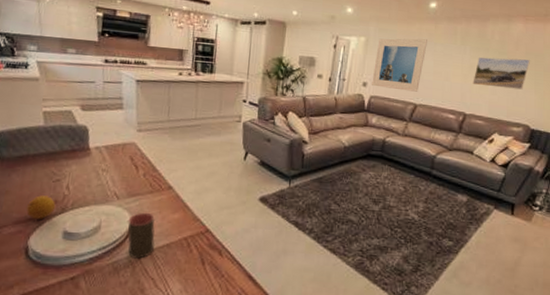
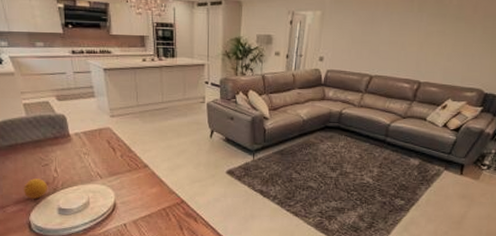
cup: present [127,212,156,259] -> none [112,188,139,228]
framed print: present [372,38,427,92] -> none [328,9,384,63]
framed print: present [473,56,530,90] -> none [428,22,488,54]

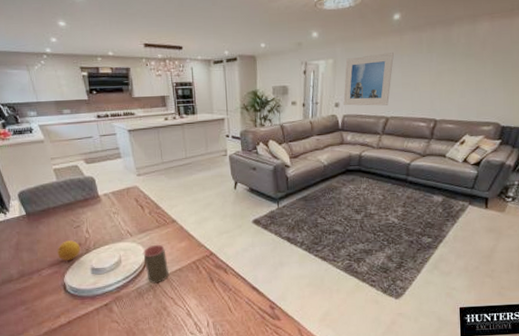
cup: none [112,188,139,228] -> present [143,244,170,284]
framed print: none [328,9,384,63] -> present [343,53,394,106]

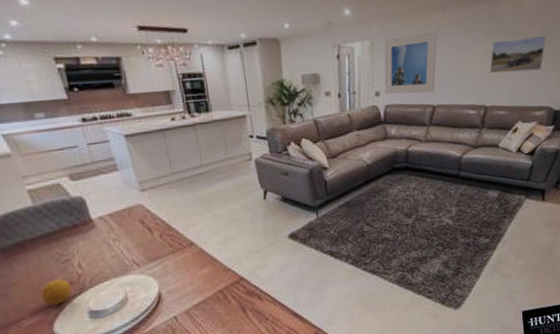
cup: present [143,244,170,284] -> none [155,273,191,322]
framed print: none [441,57,498,91] -> present [489,35,546,74]

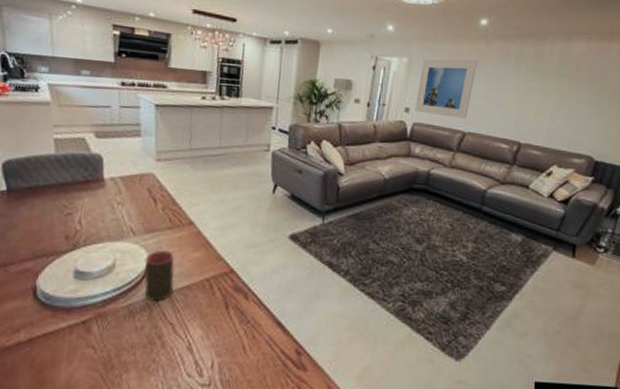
fruit: present [41,279,73,306] -> none [35,230,67,257]
cup: none [155,273,191,322] -> present [144,249,175,302]
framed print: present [489,35,546,74] -> none [528,79,593,117]

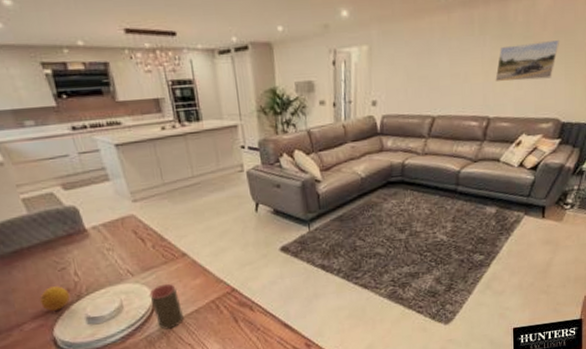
fruit: none [35,230,67,257] -> present [40,286,70,311]
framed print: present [415,59,477,119] -> none [382,35,441,104]
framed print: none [528,79,593,117] -> present [495,39,559,82]

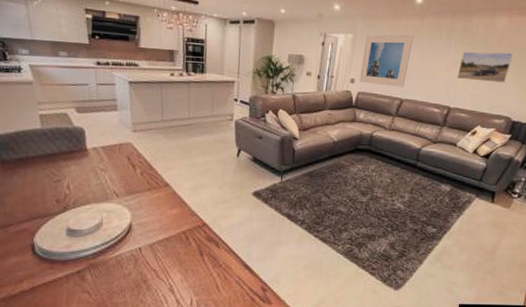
fruit: present [40,286,70,311] -> none [30,195,58,218]
cup: present [149,283,184,330] -> none [128,208,156,252]
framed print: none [382,35,441,104] -> present [359,34,413,87]

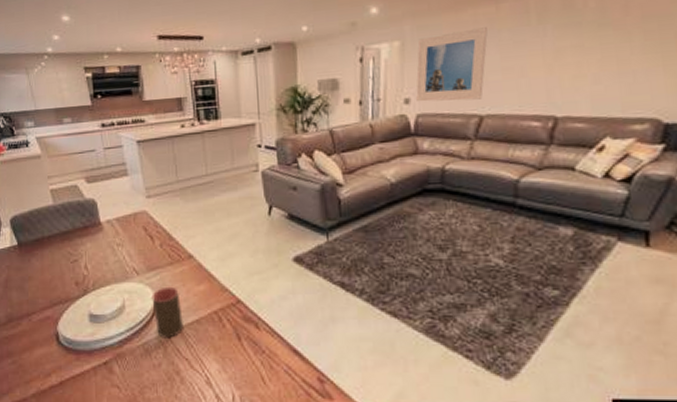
cup: none [128,208,156,252] -> present [152,286,184,338]
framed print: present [457,51,513,83] -> none [562,24,651,76]

